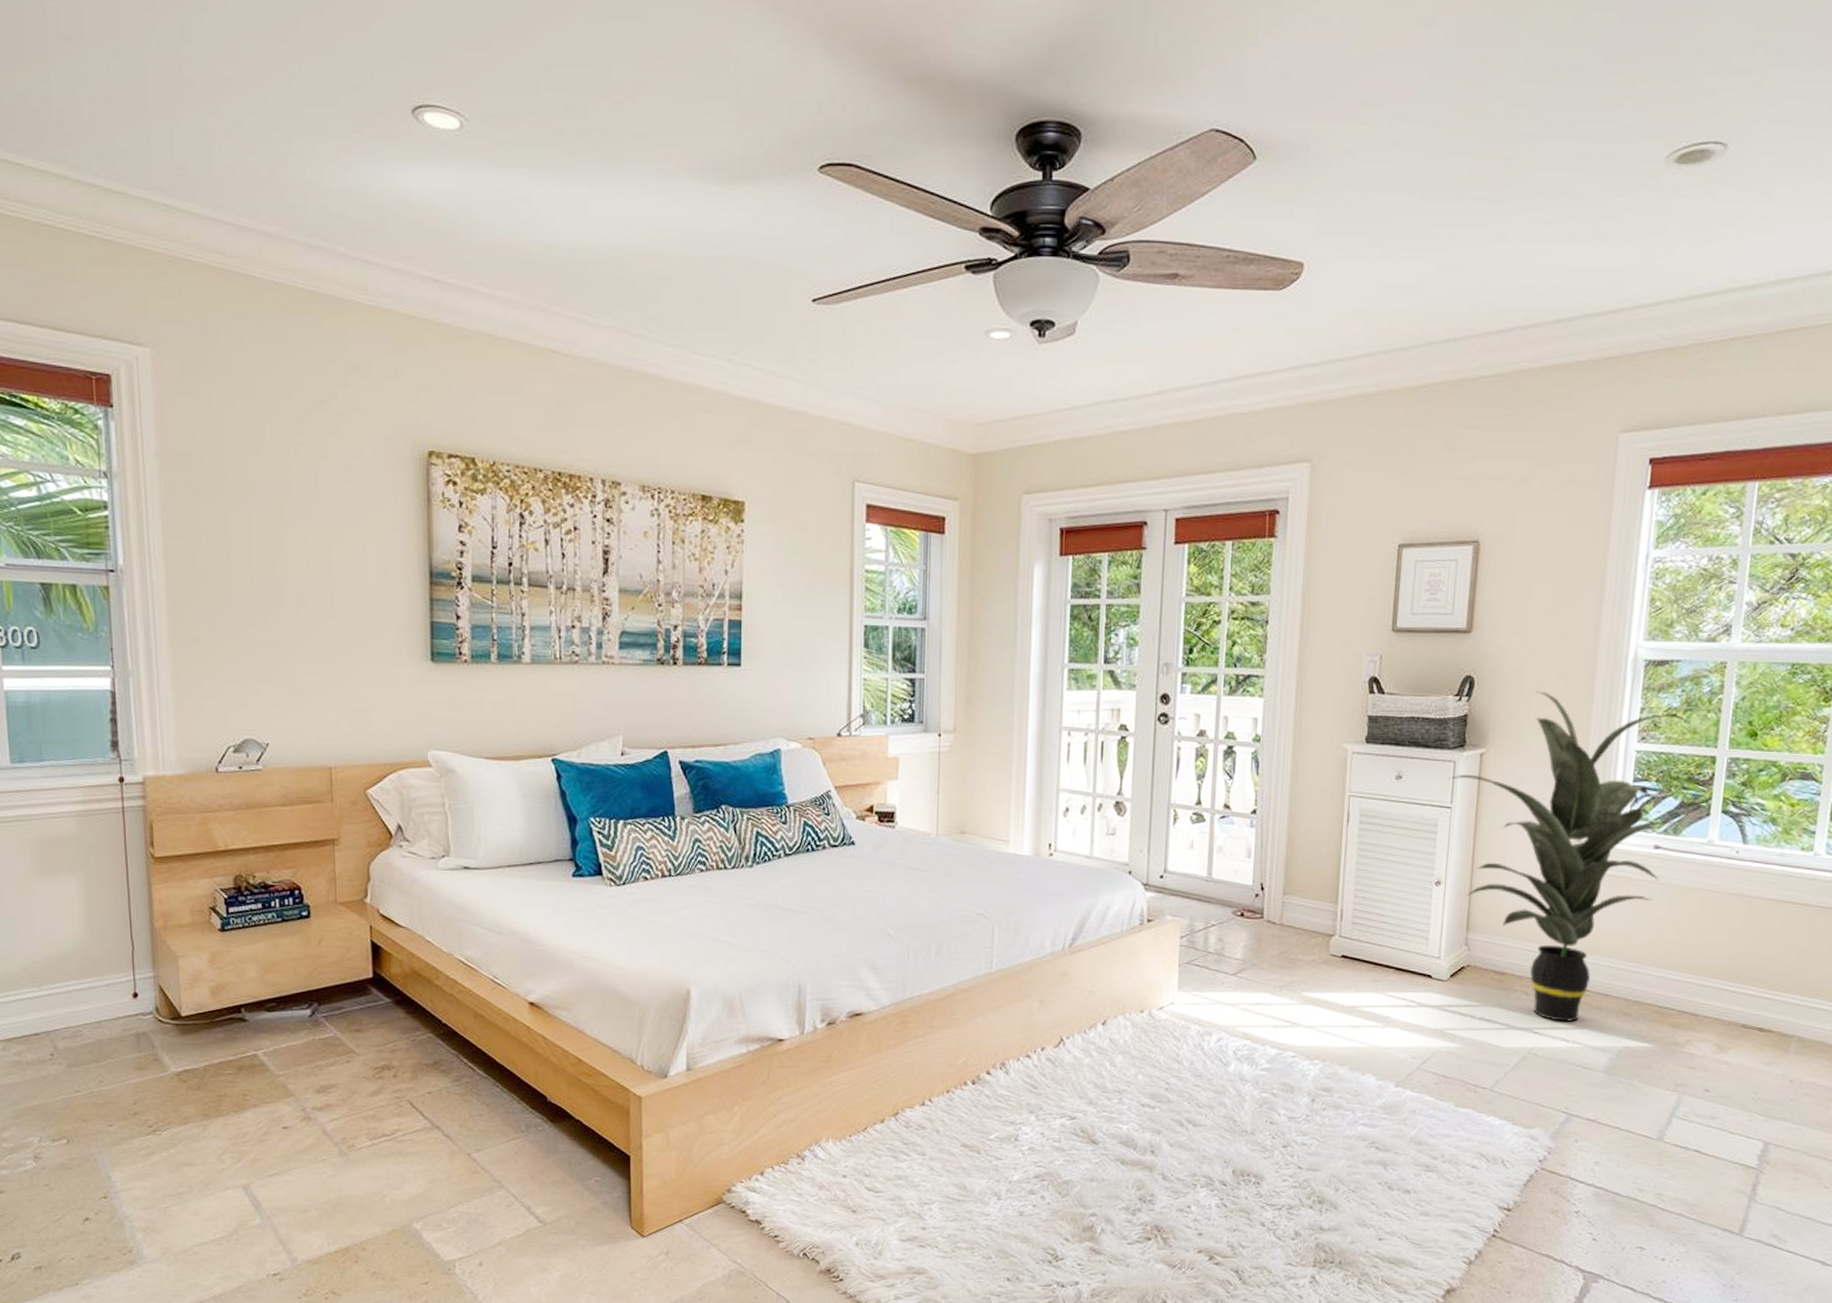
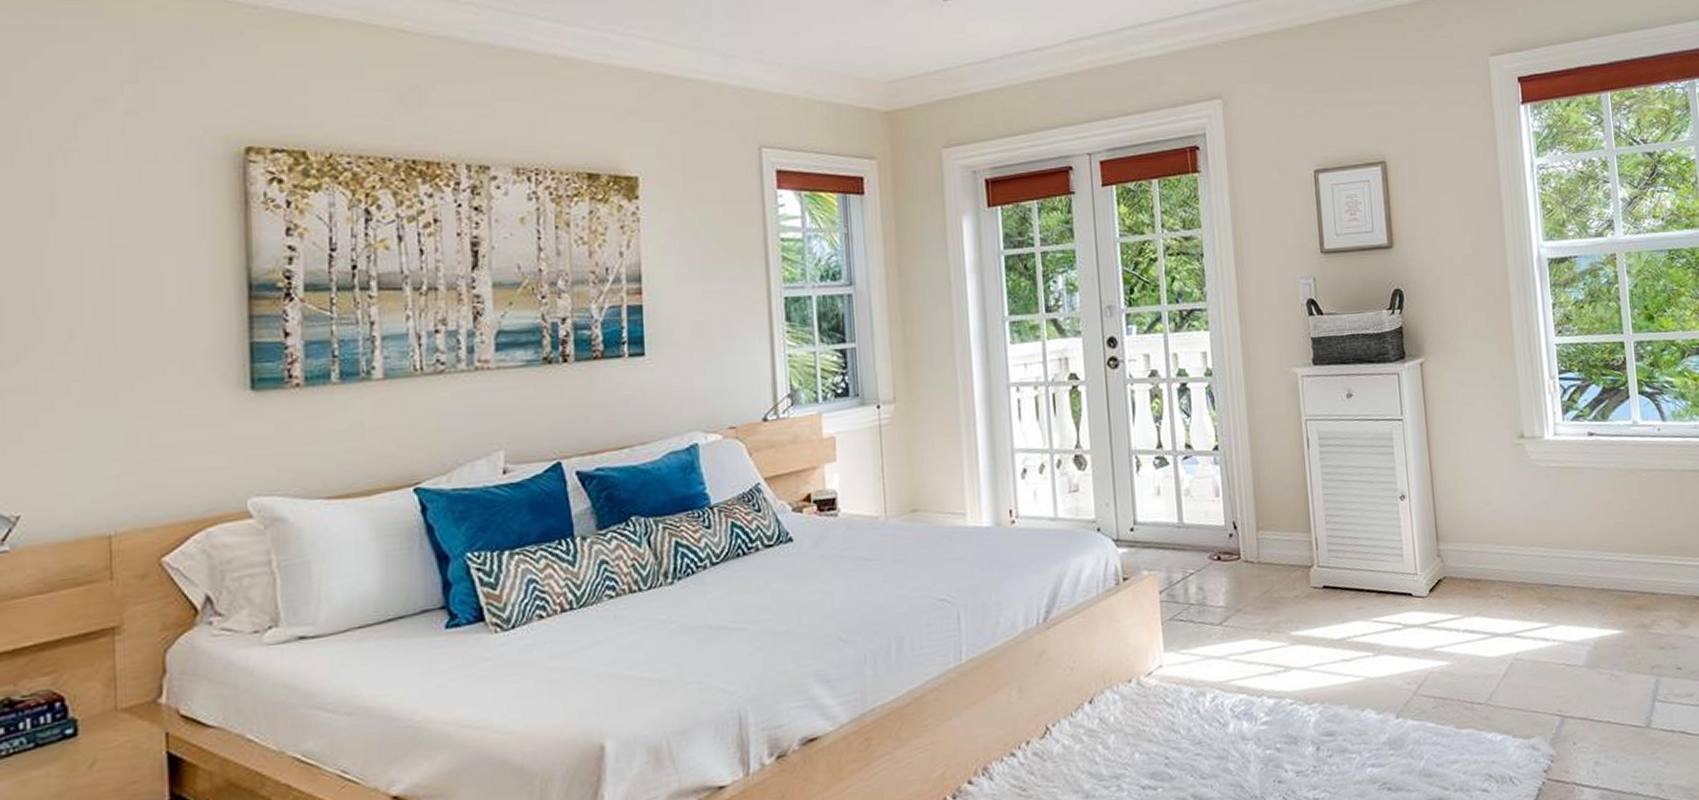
indoor plant: present [1448,691,1690,1023] -> none [1395,297,1599,622]

